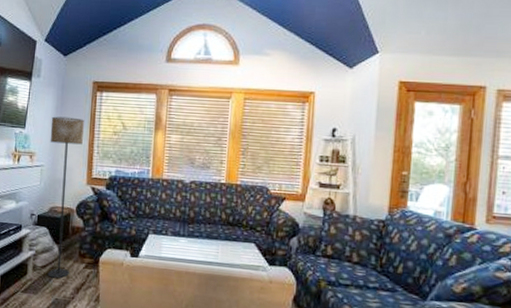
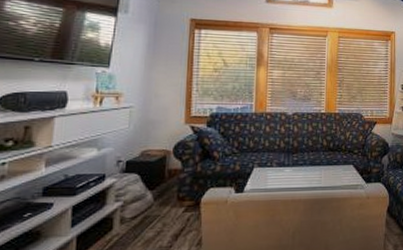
floor lamp: present [47,116,84,279] -> none [139,54,181,228]

